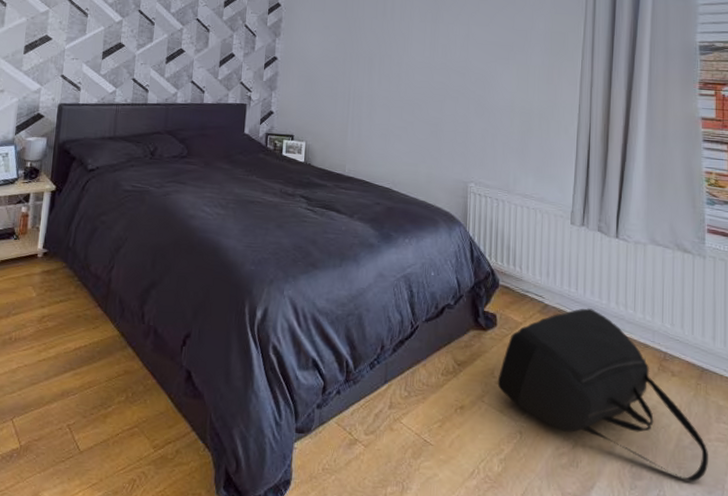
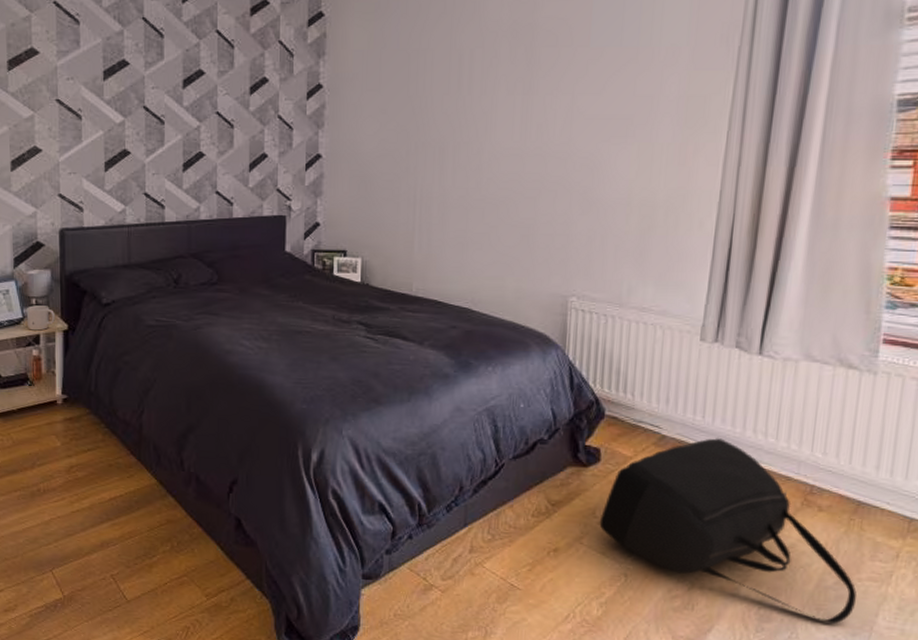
mug: none [20,167,46,190] -> present [26,305,55,331]

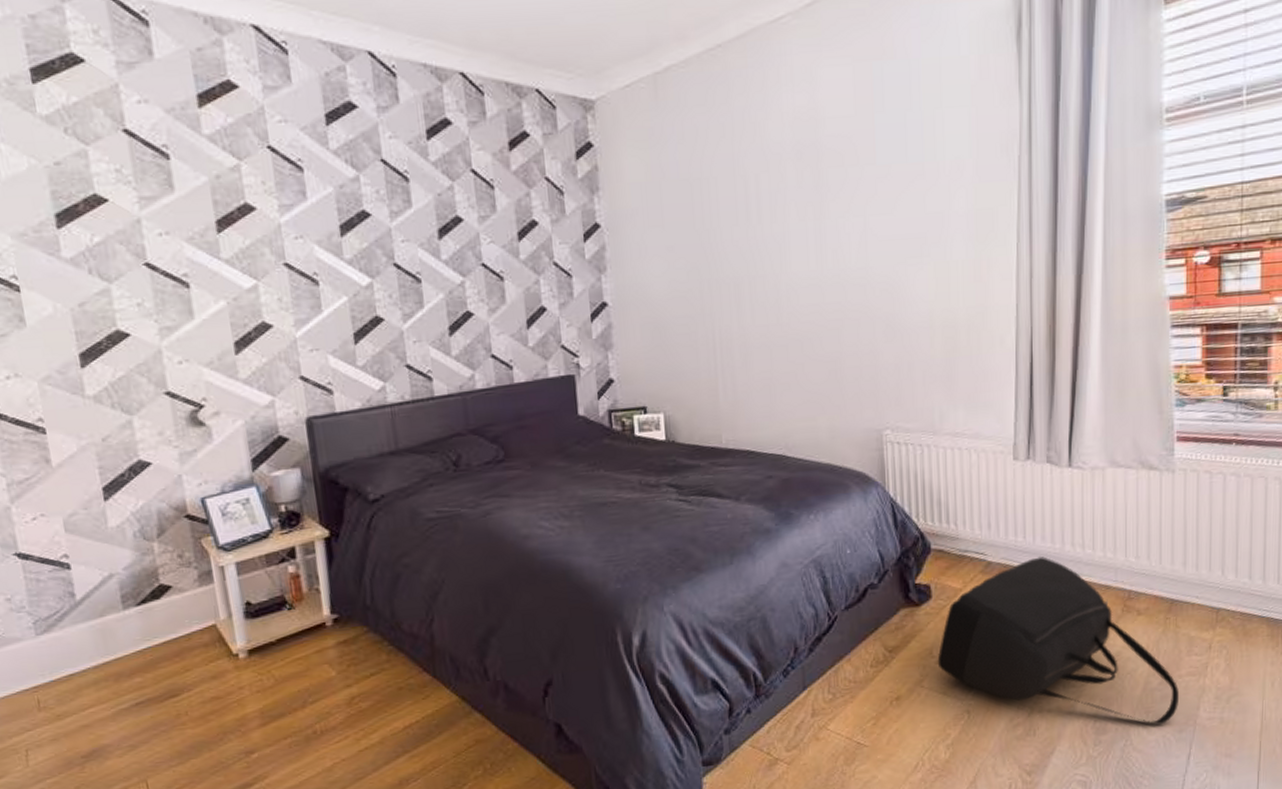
mug: present [26,305,55,331] -> none [274,511,312,543]

